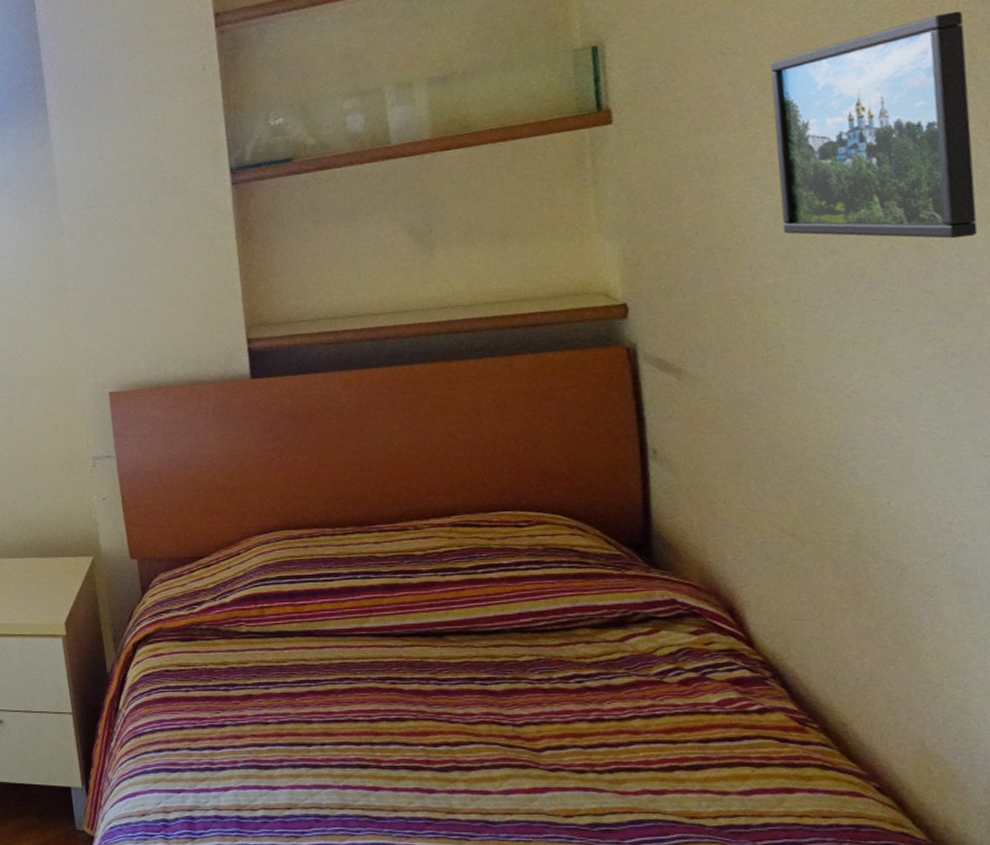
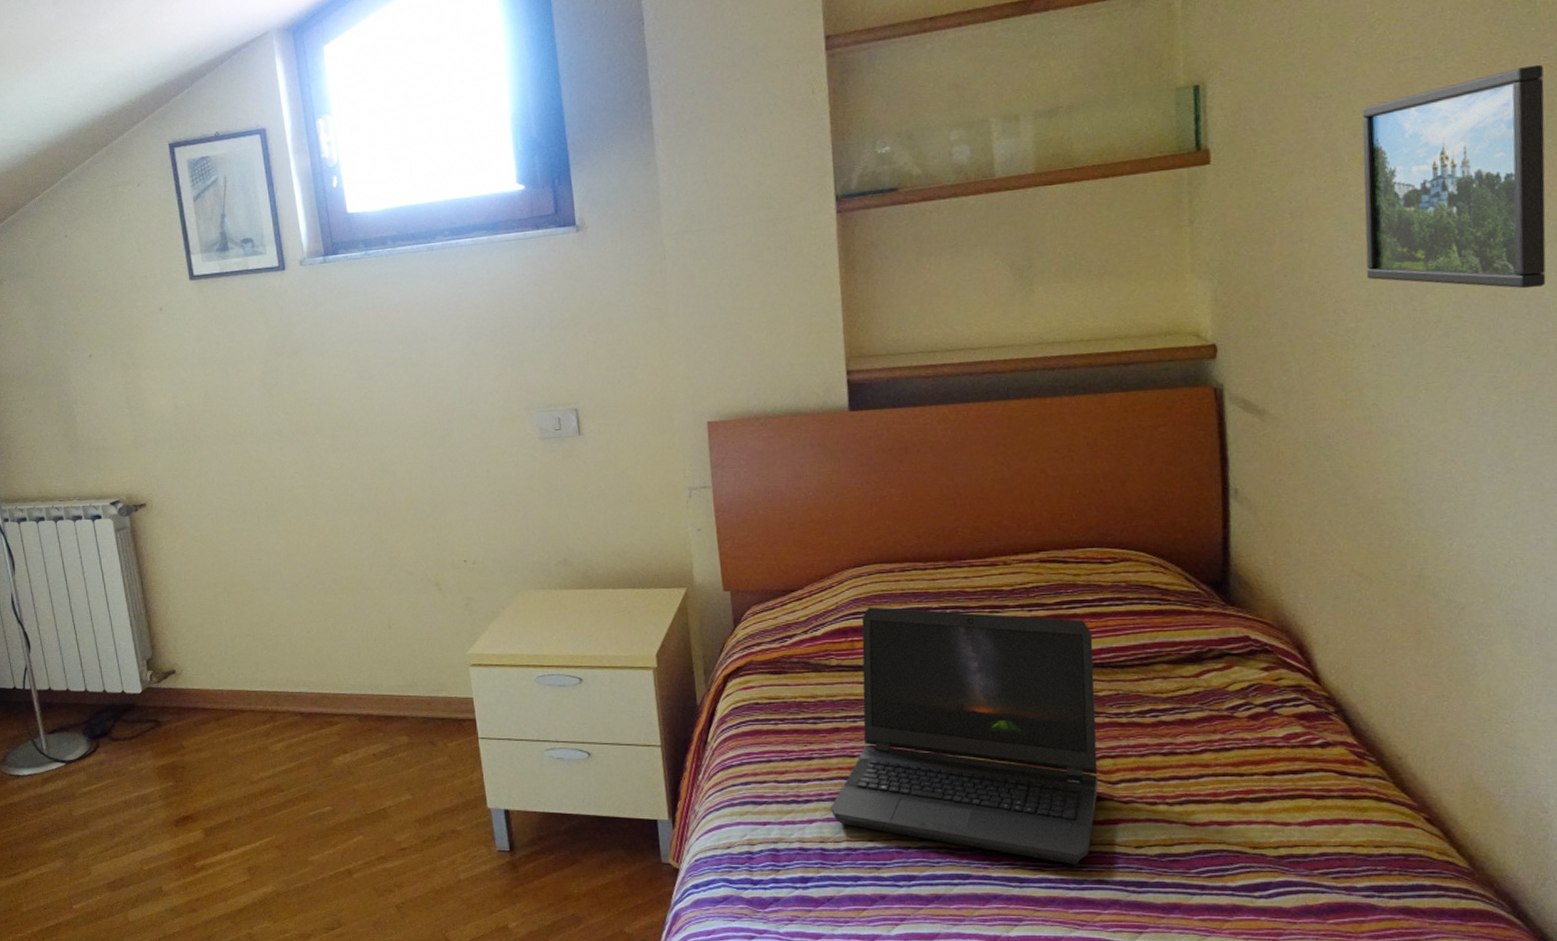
laptop computer: none [246,573,523,834] -> present [831,607,1099,865]

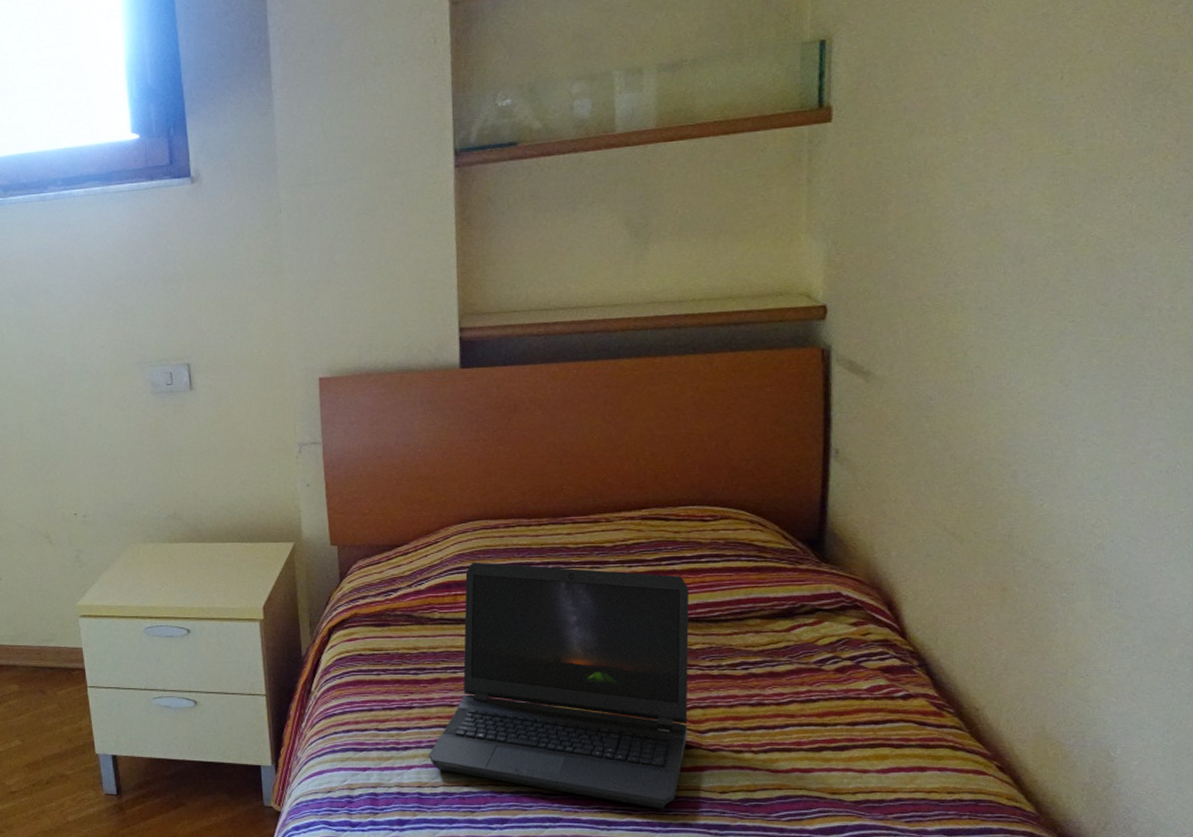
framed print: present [1361,64,1547,289] -> none [979,23,1172,253]

